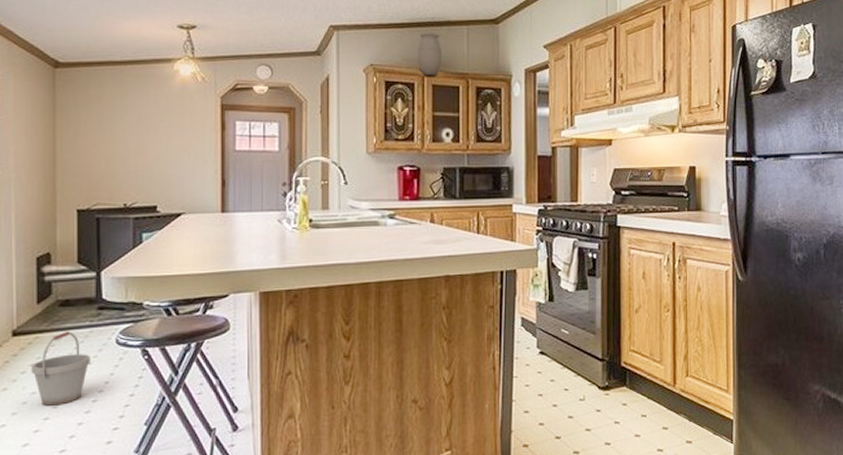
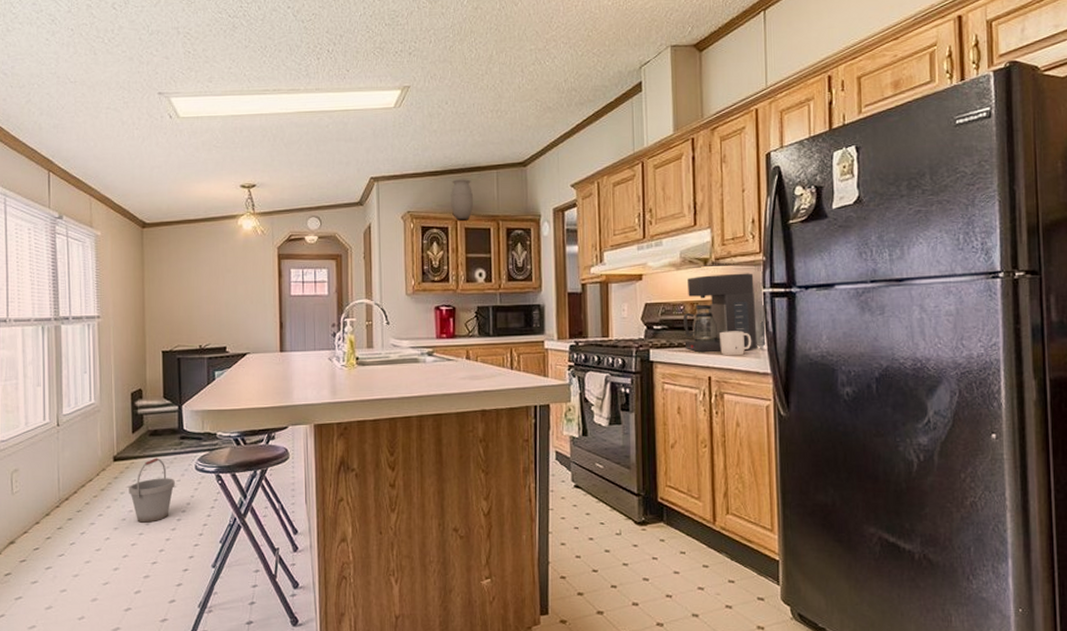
coffee maker: none [651,141,720,219] -> present [684,273,759,353]
mug: none [683,198,714,222] -> present [718,331,752,356]

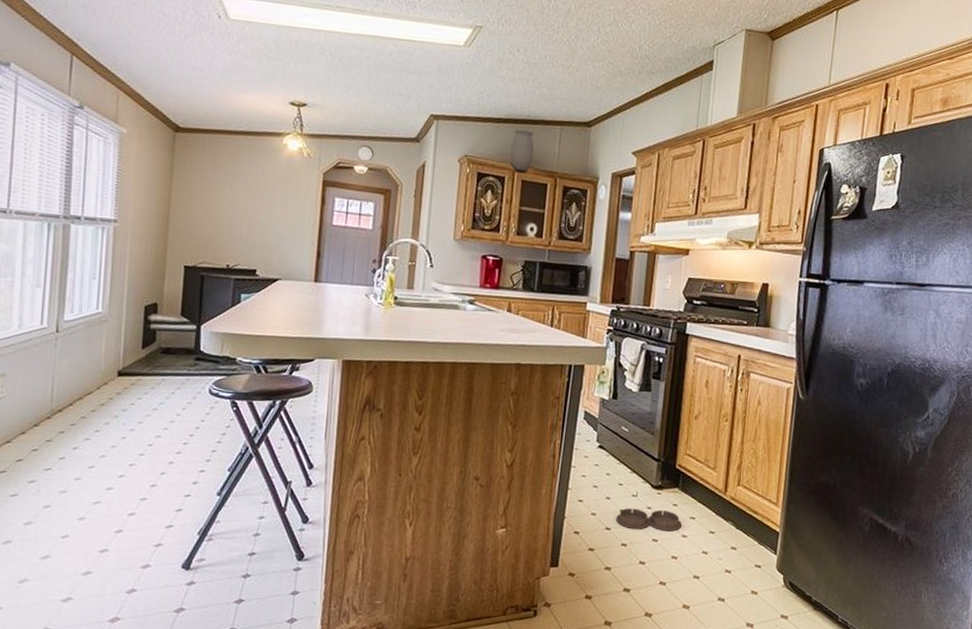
bucket: present [128,457,175,523] -> none [132,377,185,444]
pet bowl: none [602,547,672,569] -> present [616,508,682,532]
coffee maker: present [684,273,759,353] -> none [721,258,793,335]
mug: present [718,331,752,356] -> none [752,313,783,339]

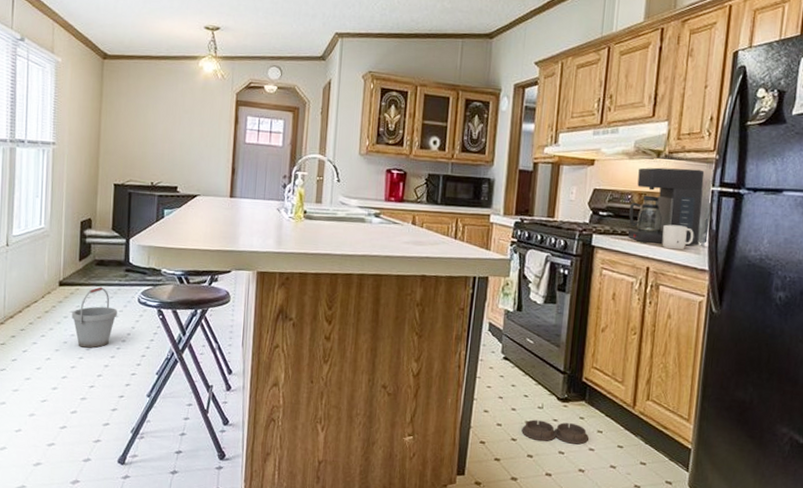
bucket: none [132,377,185,444] -> present [72,287,117,348]
decorative vase: present [510,129,534,173] -> none [413,44,437,87]
coffee maker: none [721,258,793,335] -> present [628,167,705,246]
mug: none [752,313,783,339] -> present [662,224,694,250]

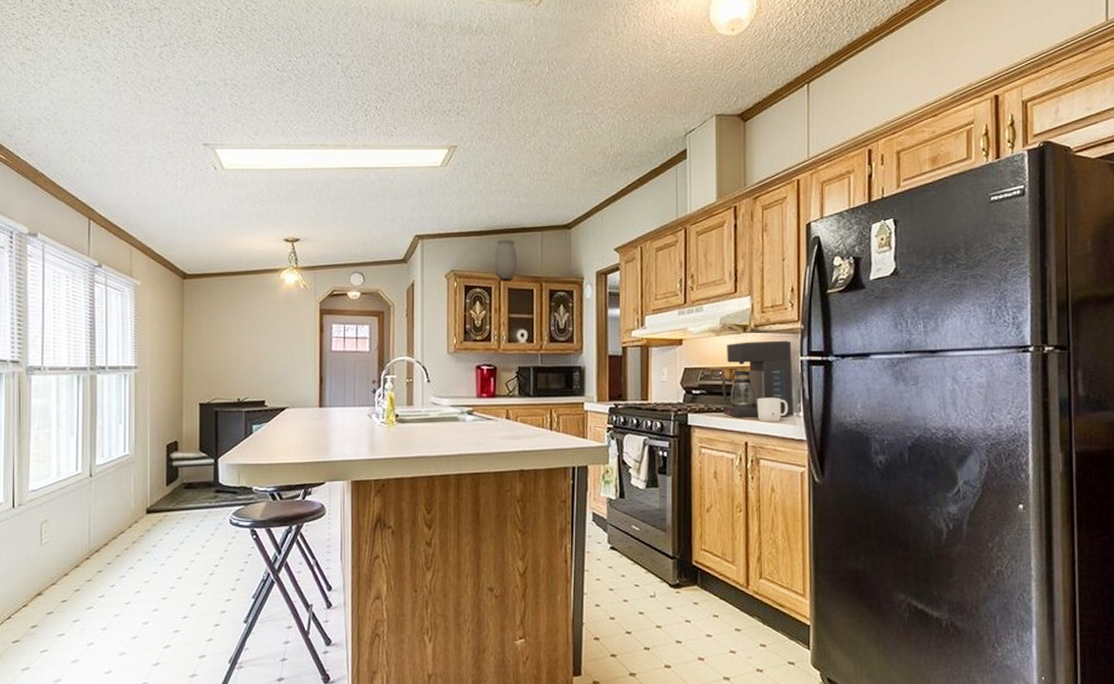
bucket: present [72,287,117,348] -> none [161,511,209,576]
decorative vase: none [413,44,437,87] -> present [495,240,518,281]
pet bowl: present [522,419,589,445] -> none [636,610,705,632]

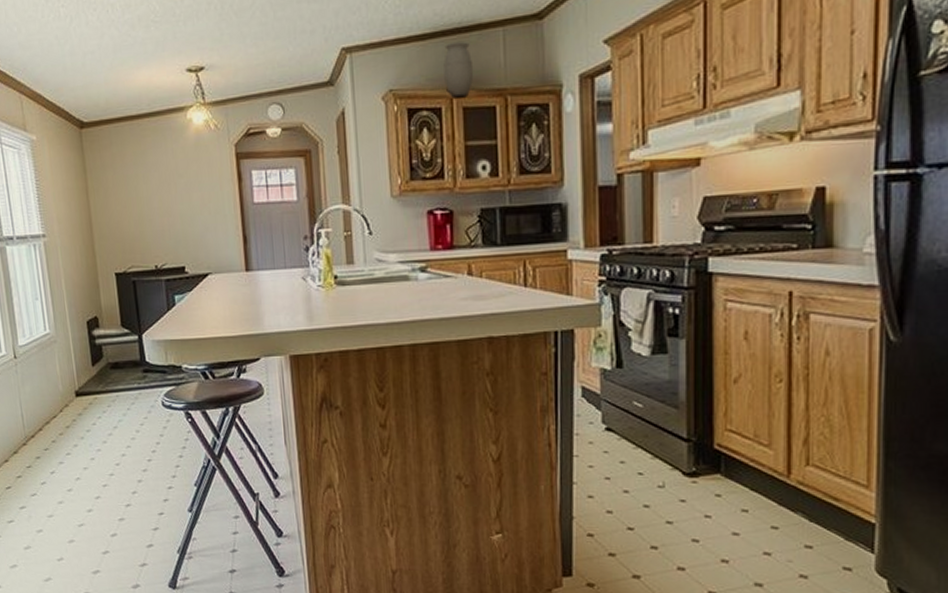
coffee maker: present [722,340,795,418] -> none [757,149,863,261]
mug: present [756,397,789,422] -> none [806,229,854,264]

